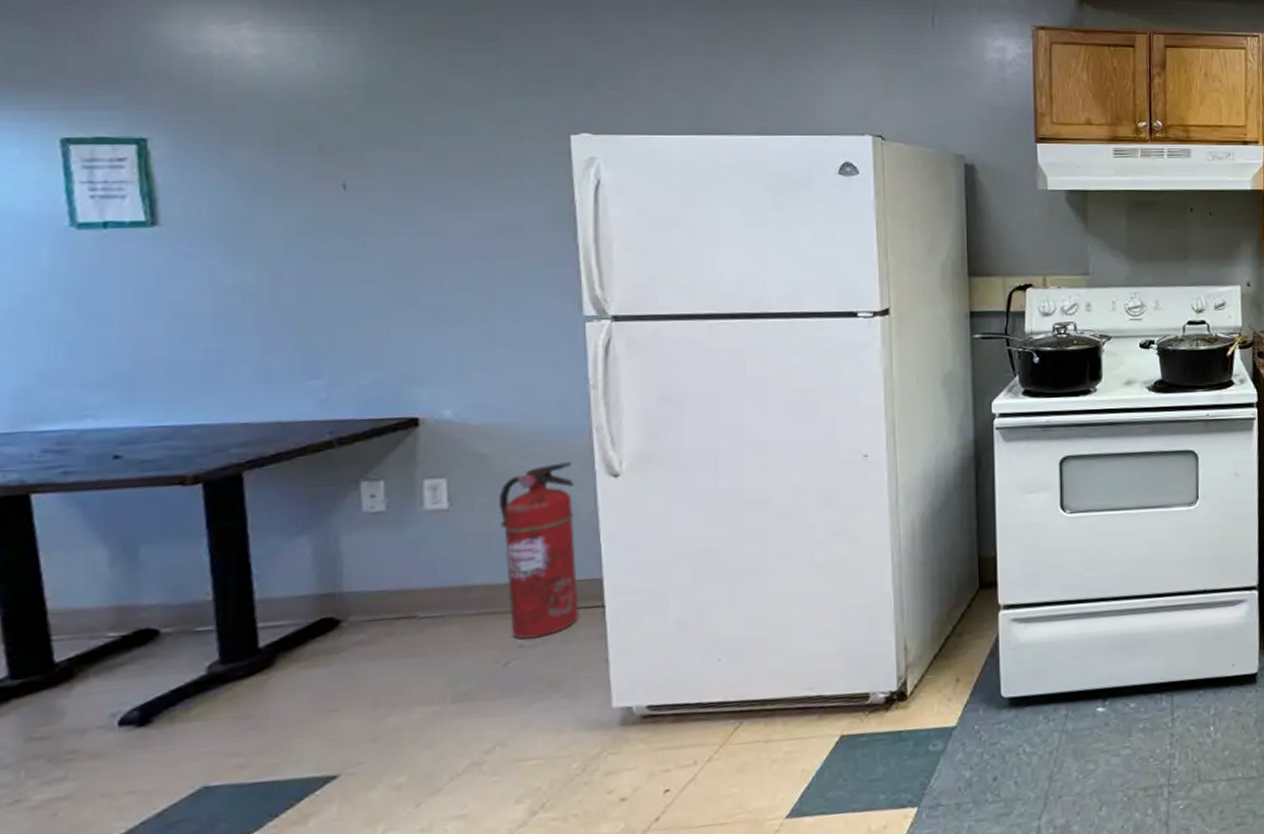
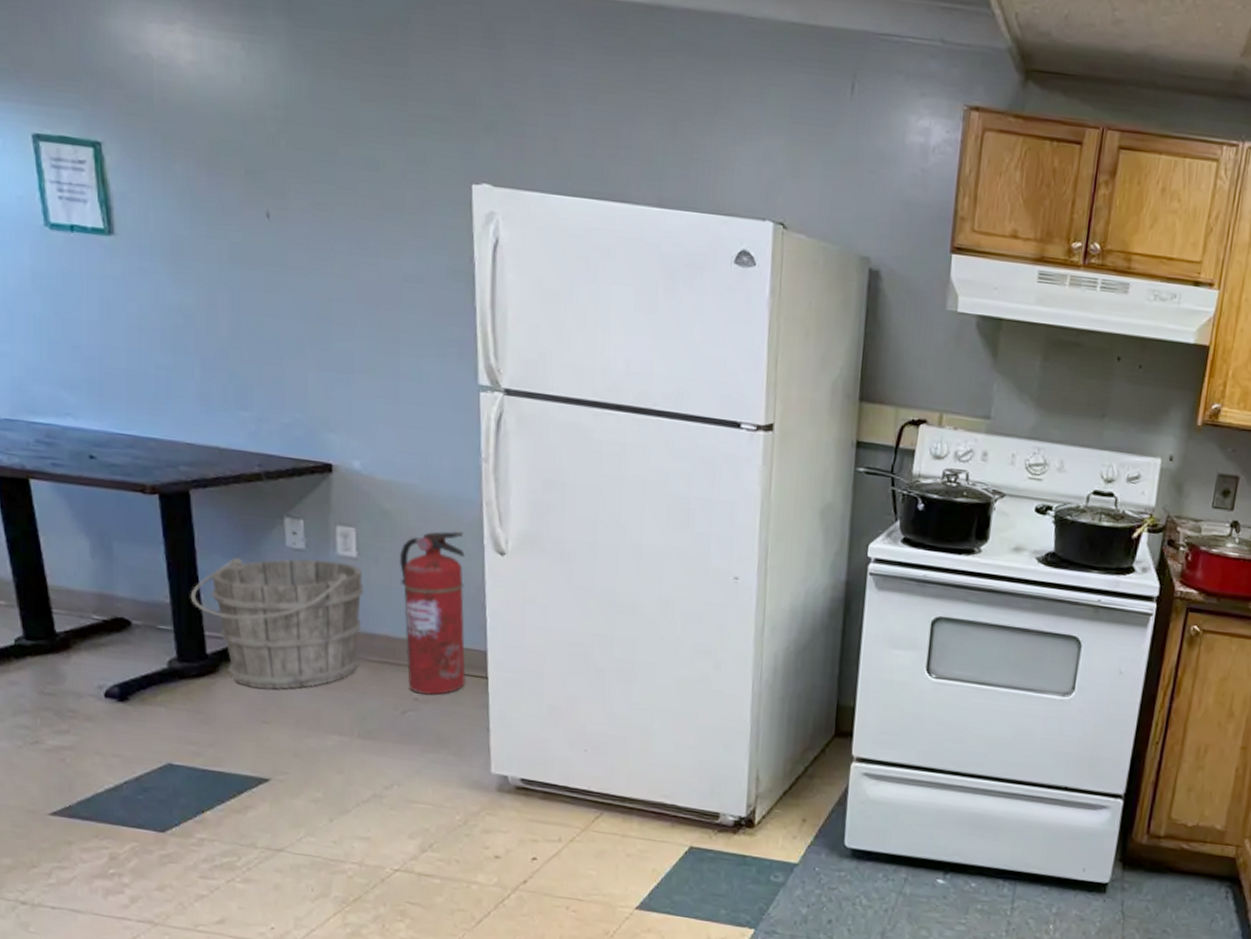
bucket: none [239,516,457,676] -> present [190,558,364,690]

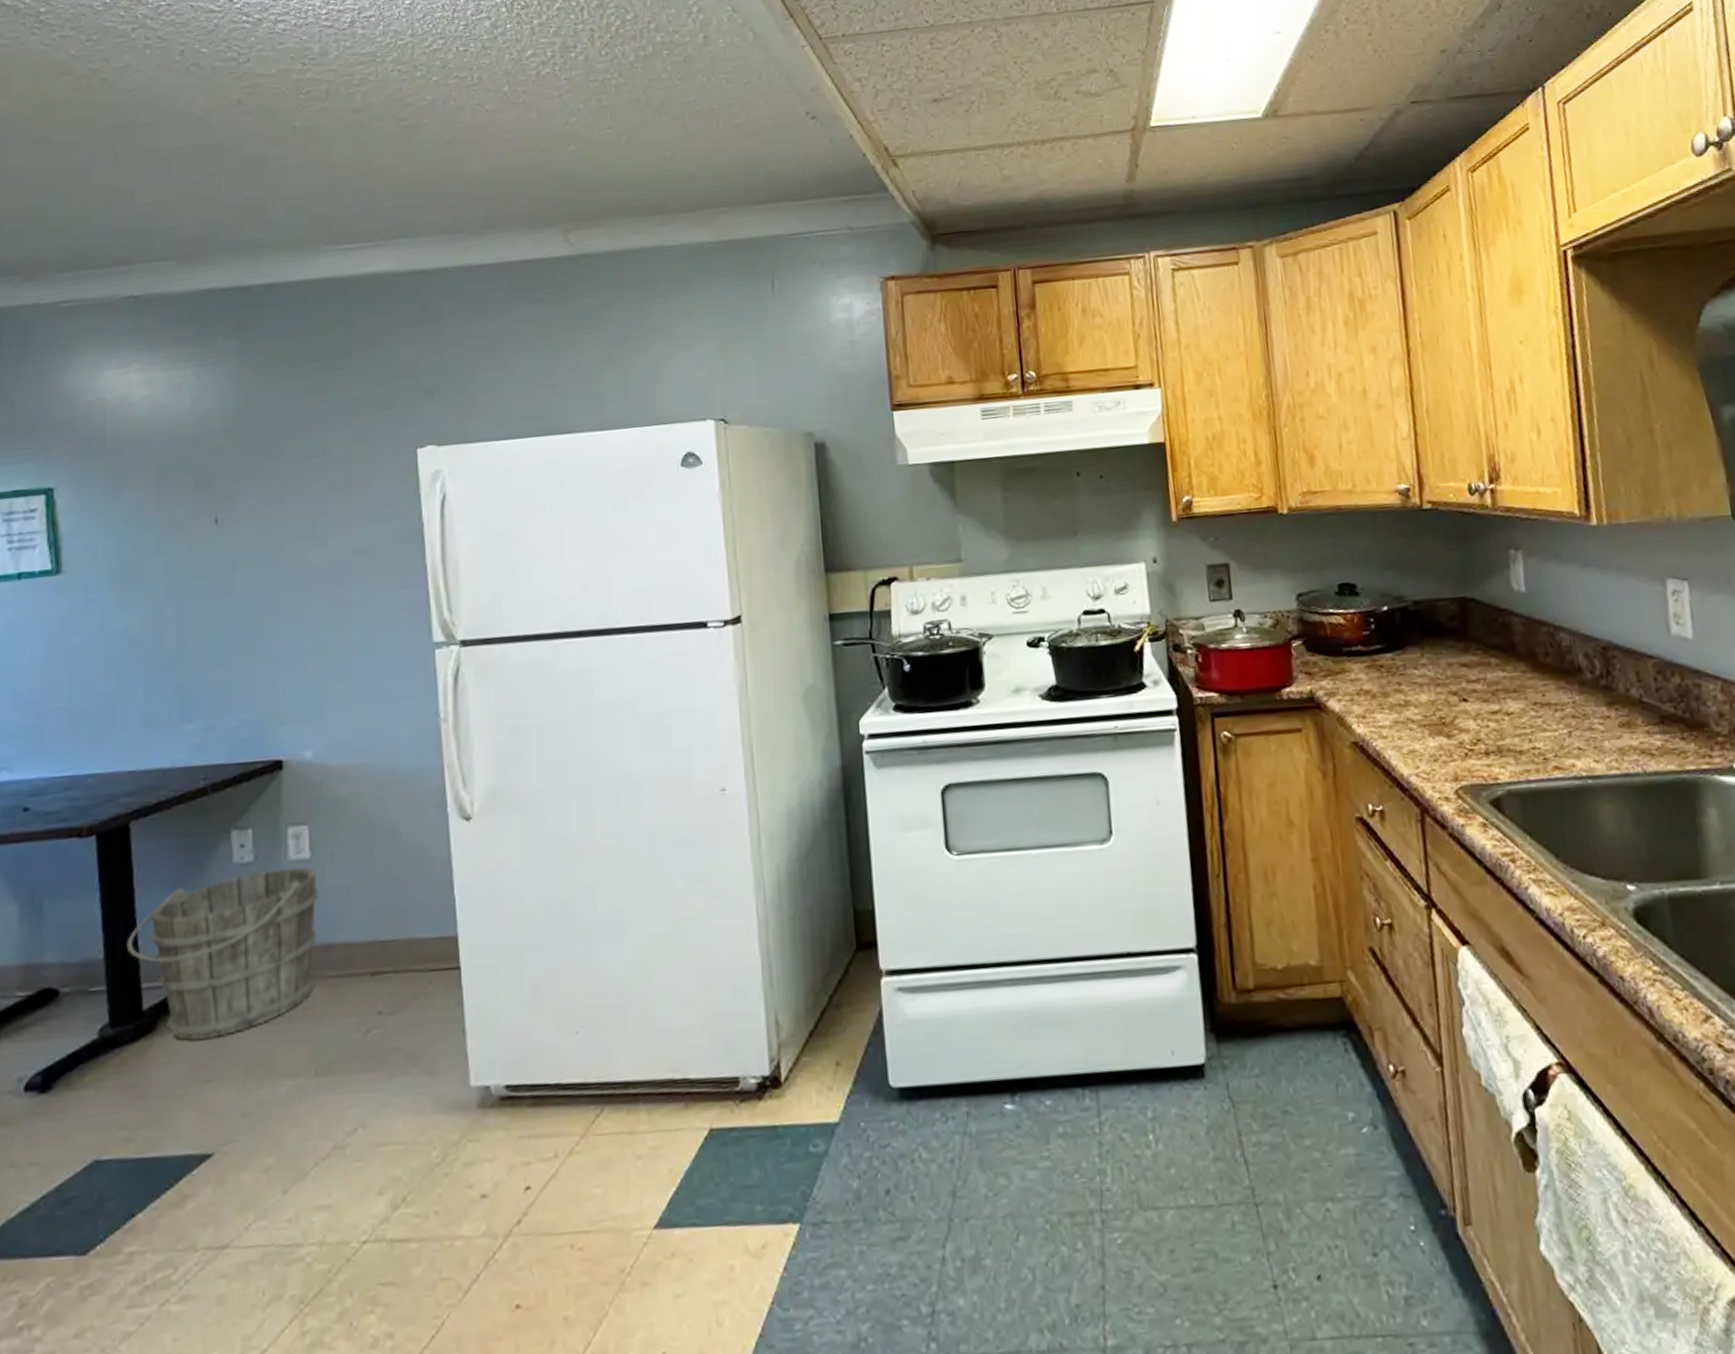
fire extinguisher: present [400,530,466,696] -> none [357,803,435,1006]

